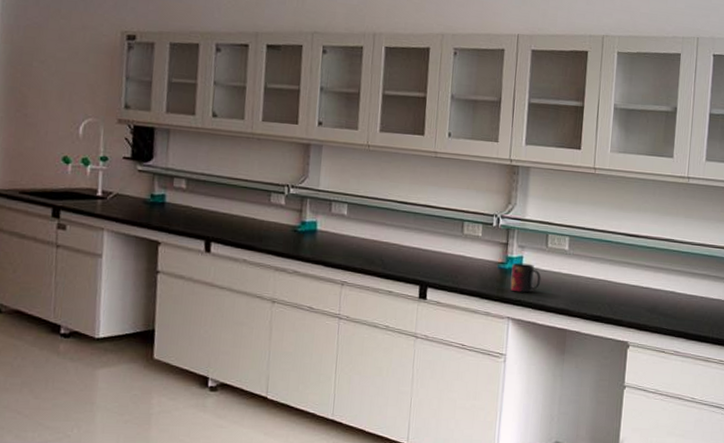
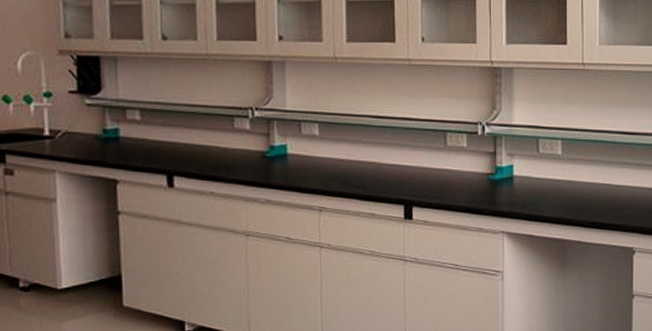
mug: present [510,262,541,293] -> none [502,172,535,204]

